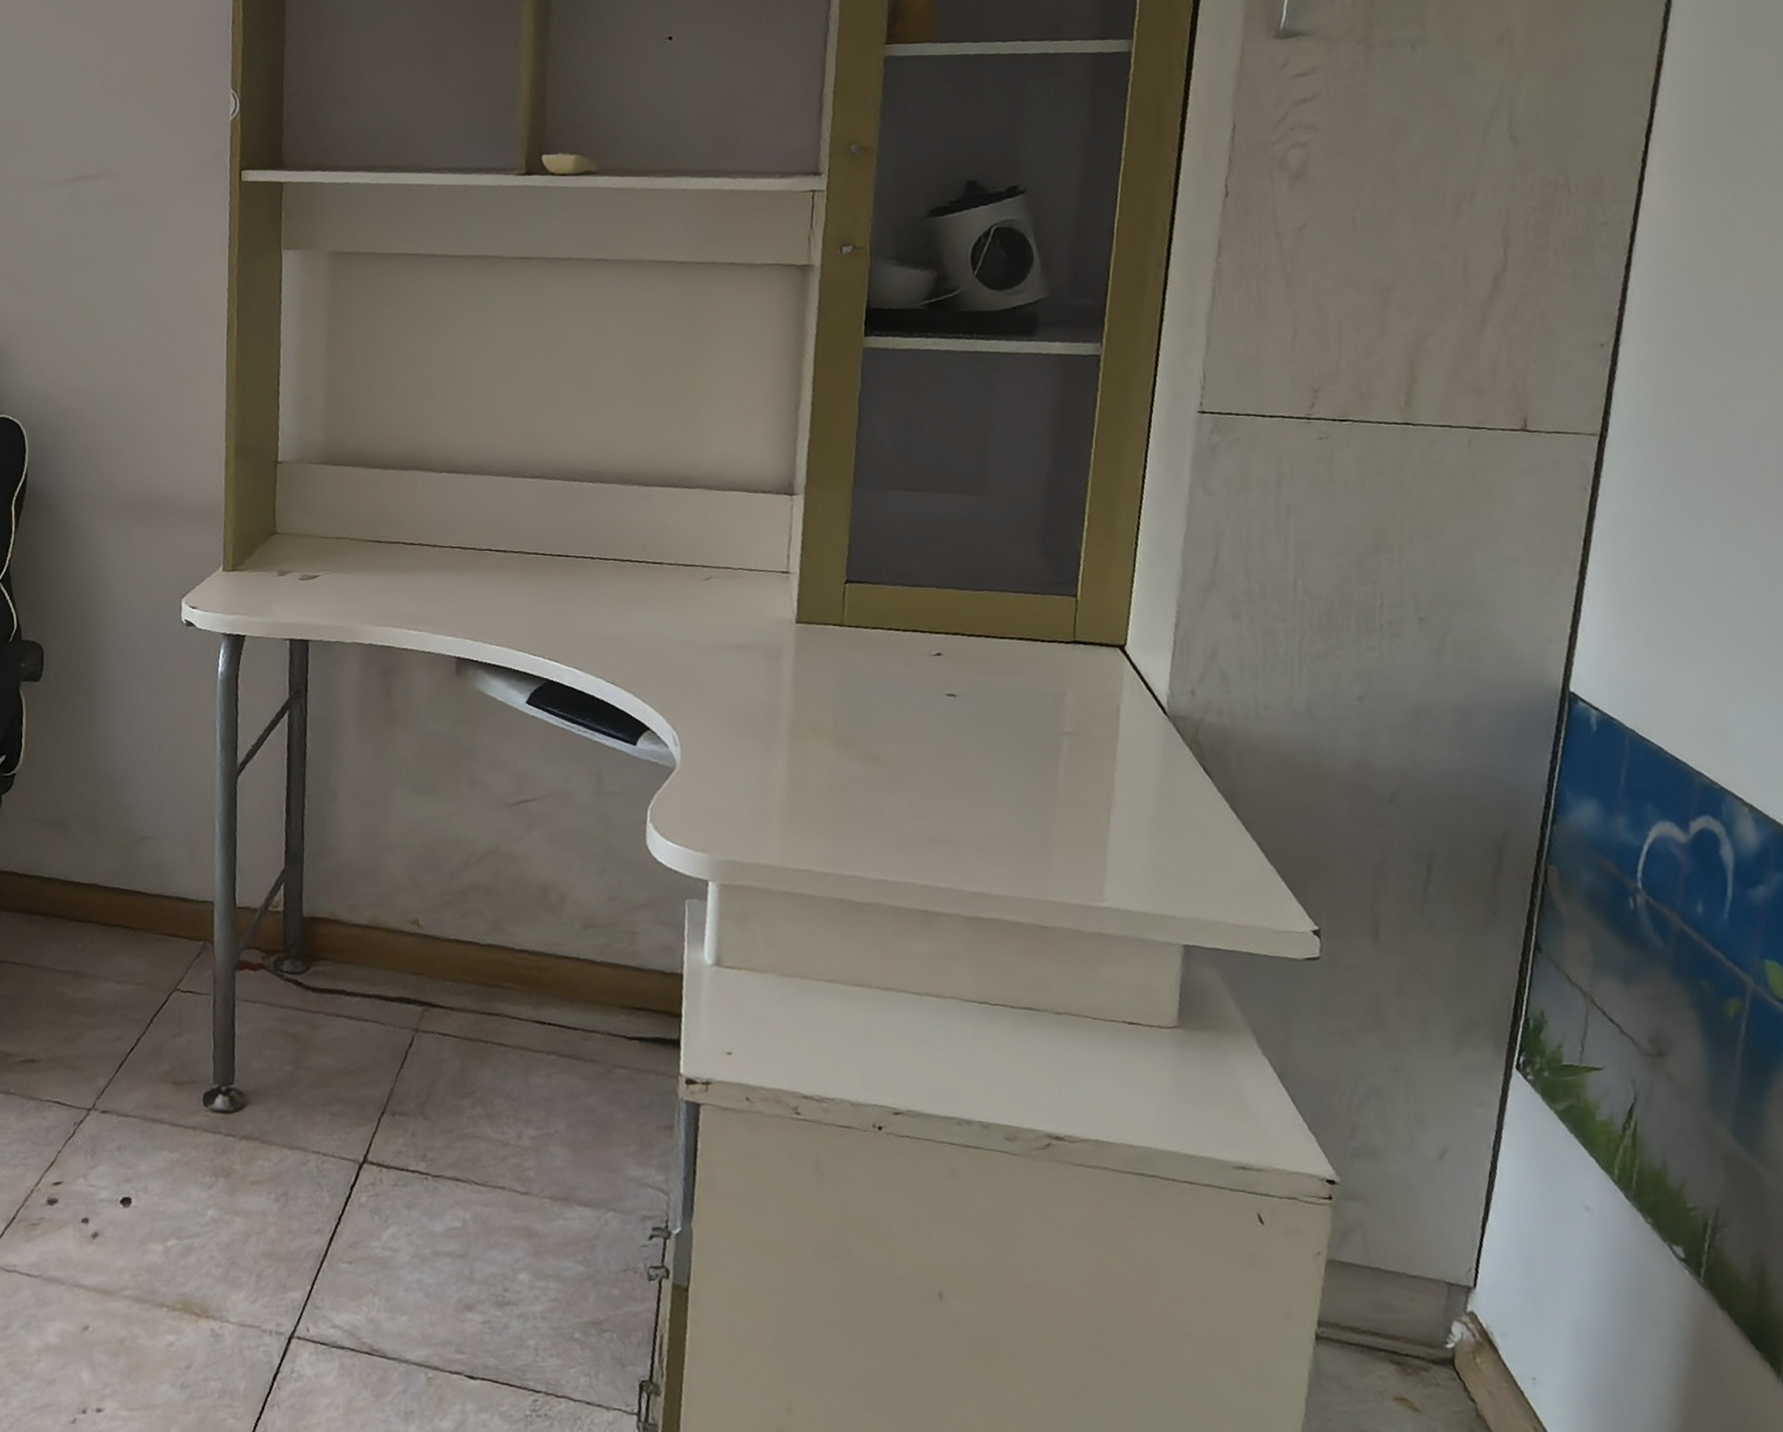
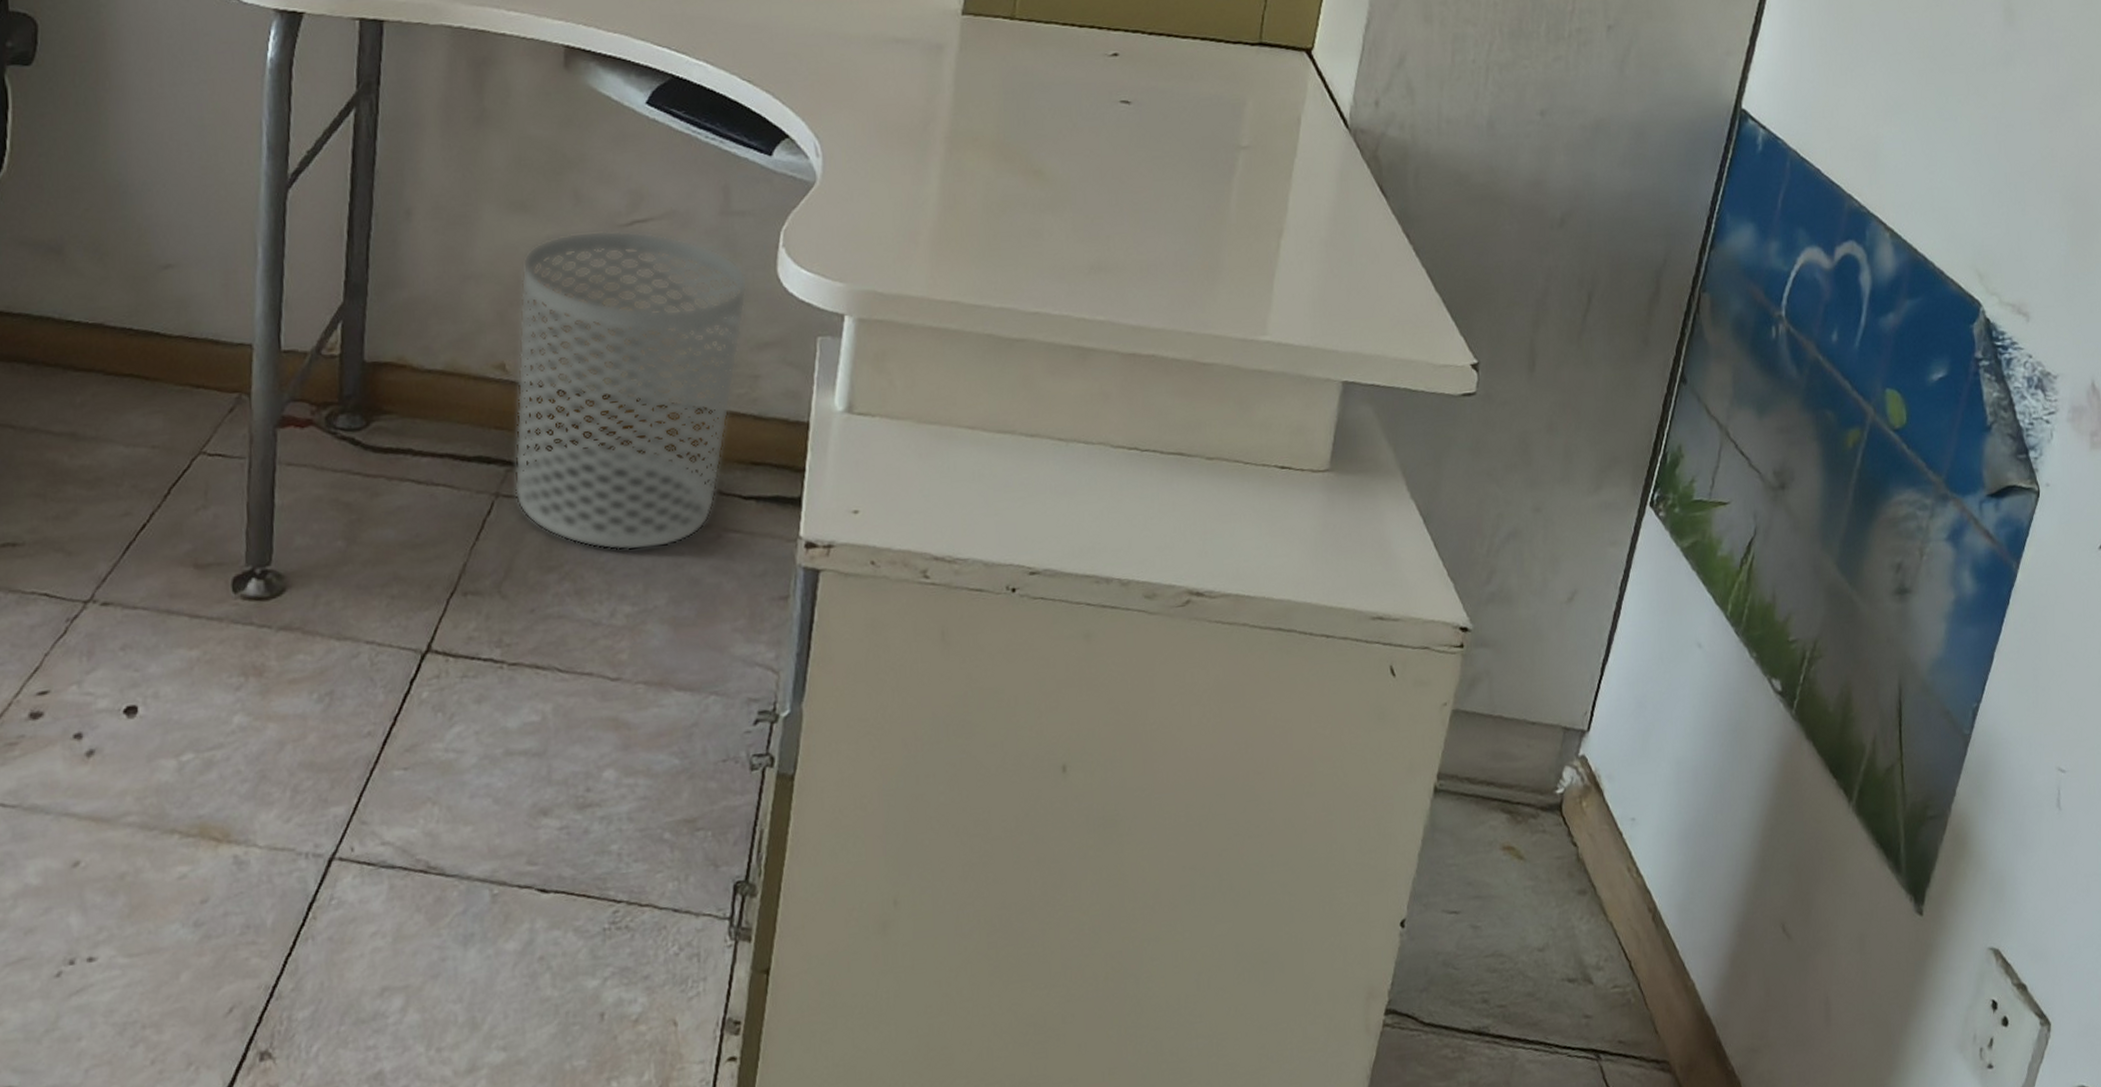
waste bin: none [428,808,622,1082] -> present [514,230,748,551]

